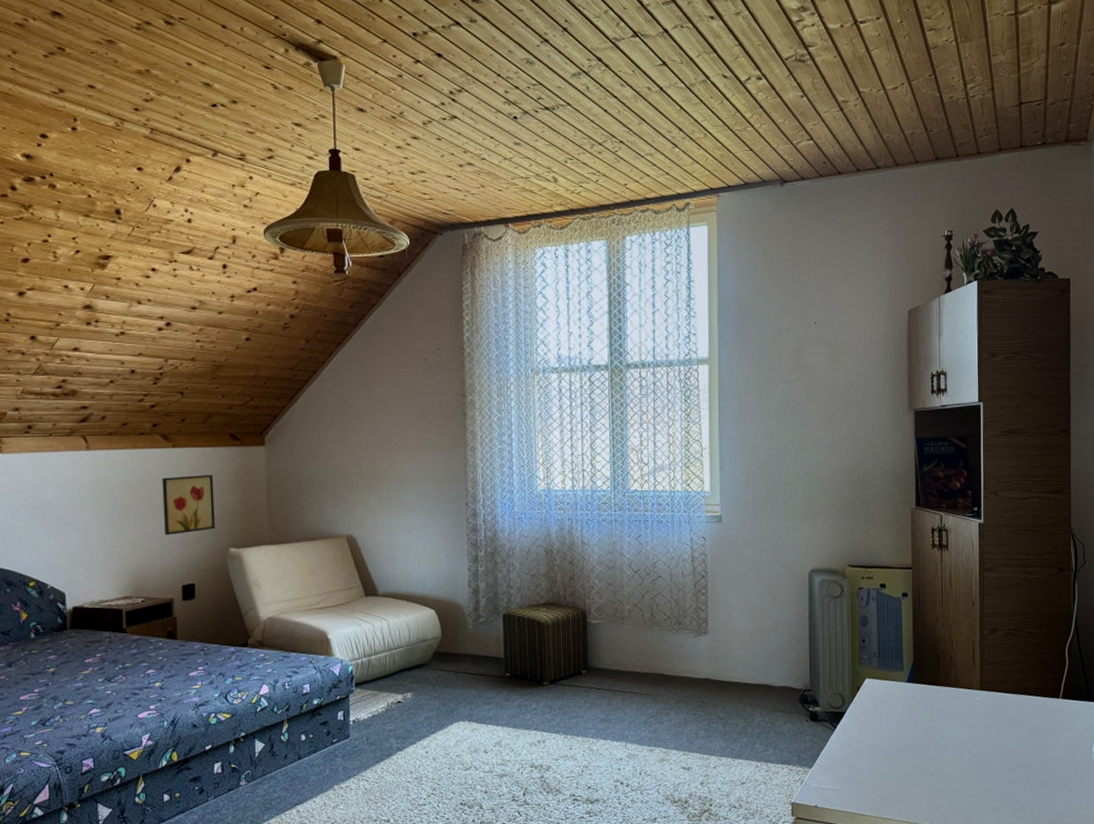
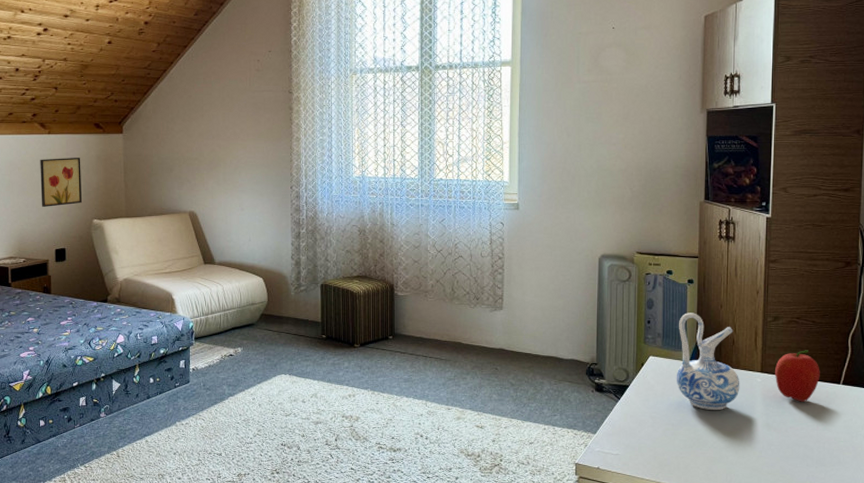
ceramic pitcher: none [894,629,960,735] -> present [676,313,740,411]
fruit: none [994,663,1039,720] -> present [775,350,820,402]

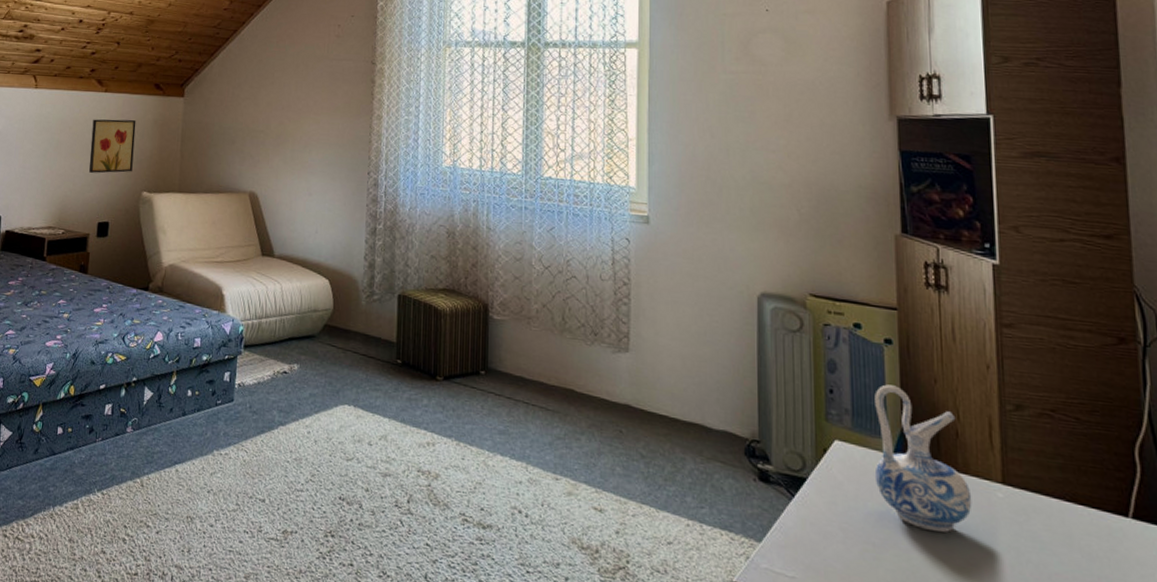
fruit: present [775,350,820,402] -> none [1024,459,1096,537]

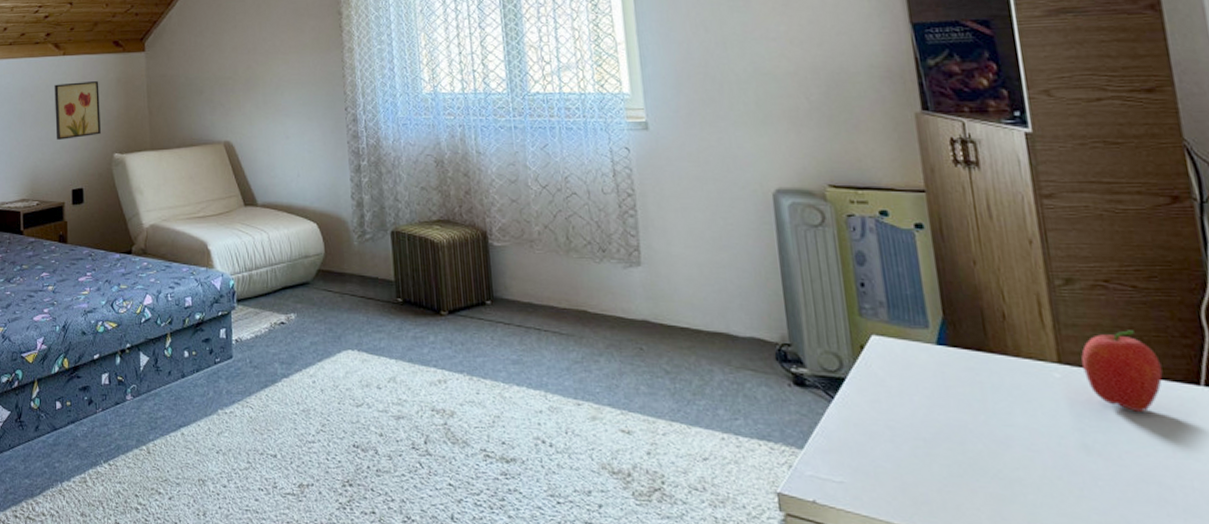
ceramic pitcher: present [874,384,972,533] -> none [910,271,1028,421]
fruit: none [1024,459,1096,537] -> present [1081,330,1163,412]

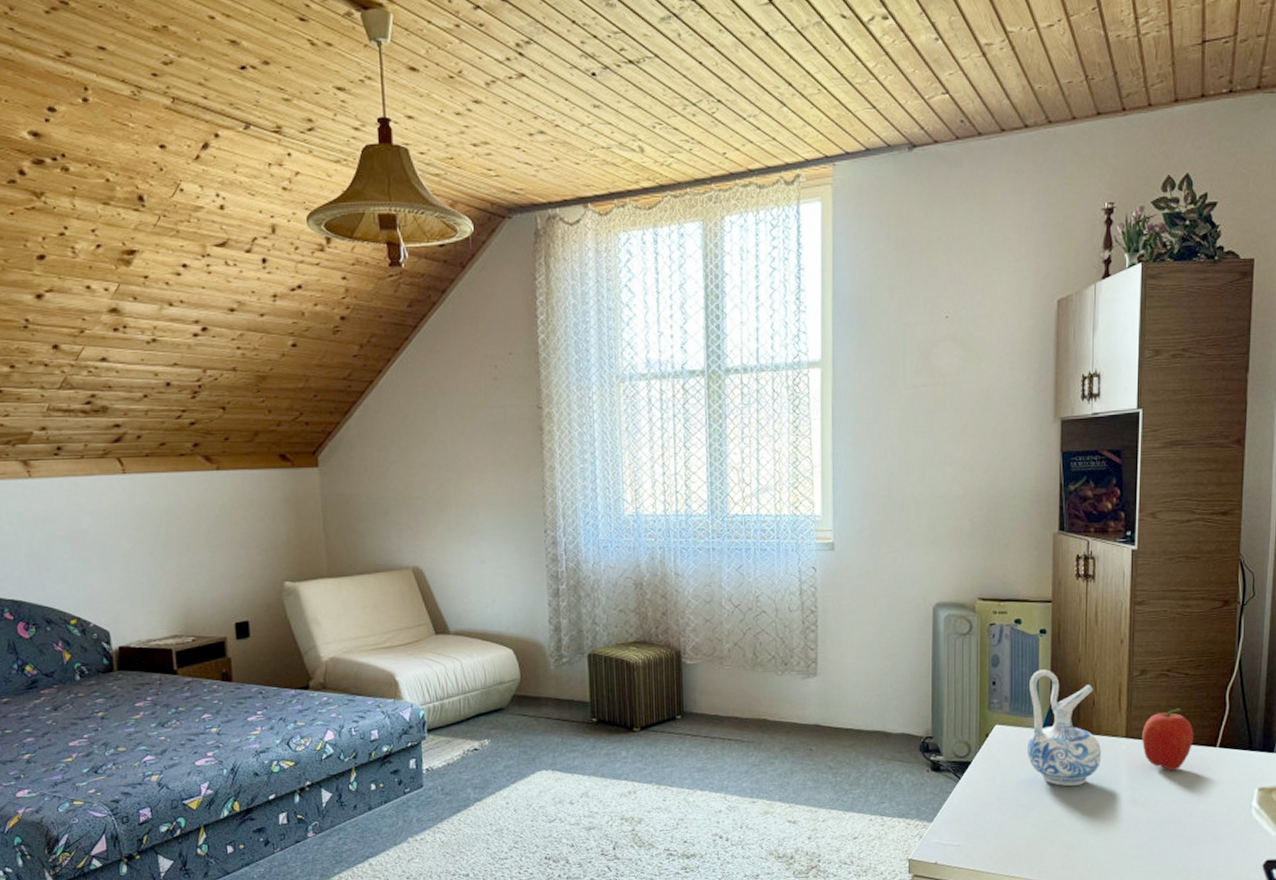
wall art: present [54,81,101,140] -> none [207,501,268,568]
ceramic pitcher: none [910,271,1028,421] -> present [1026,669,1102,787]

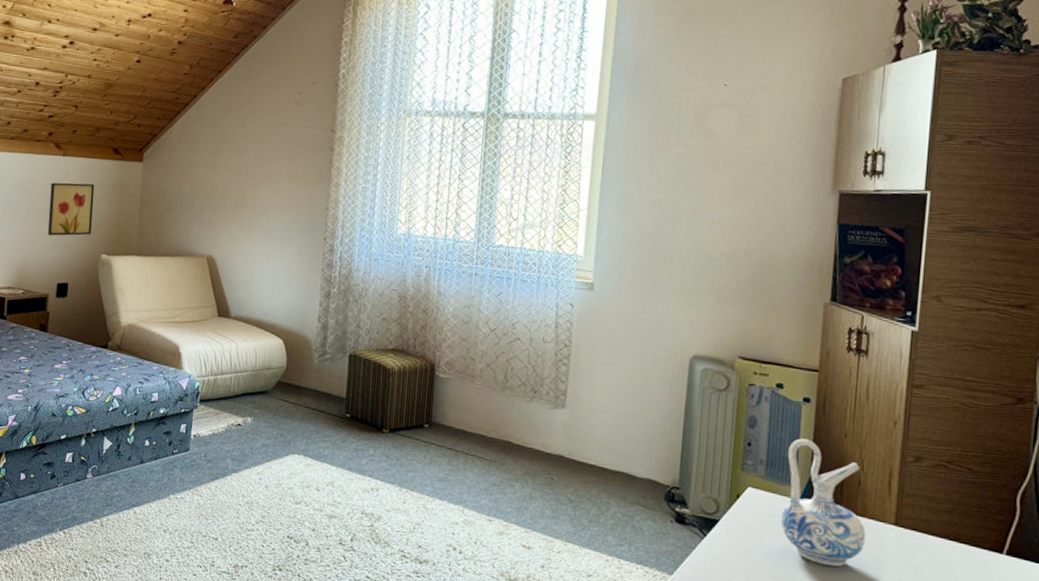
wall art: none [207,501,268,568] -> present [48,182,95,236]
fruit: present [1142,708,1194,770] -> none [913,504,976,571]

